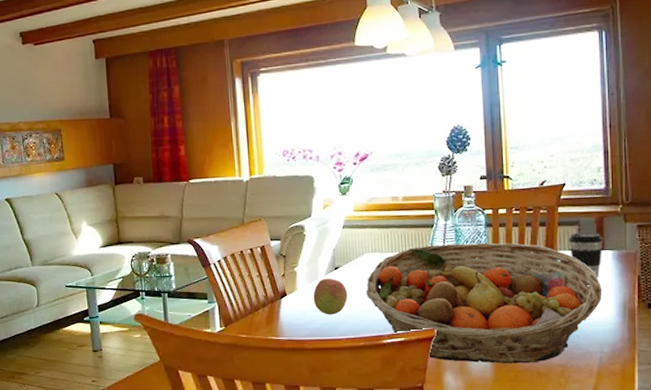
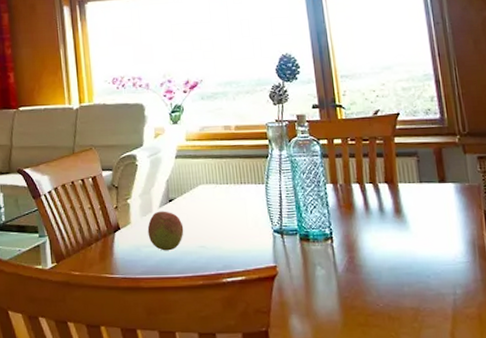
fruit basket: present [366,242,603,364] -> none [202,174,449,306]
coffee cup: present [568,232,603,278] -> none [407,164,445,212]

